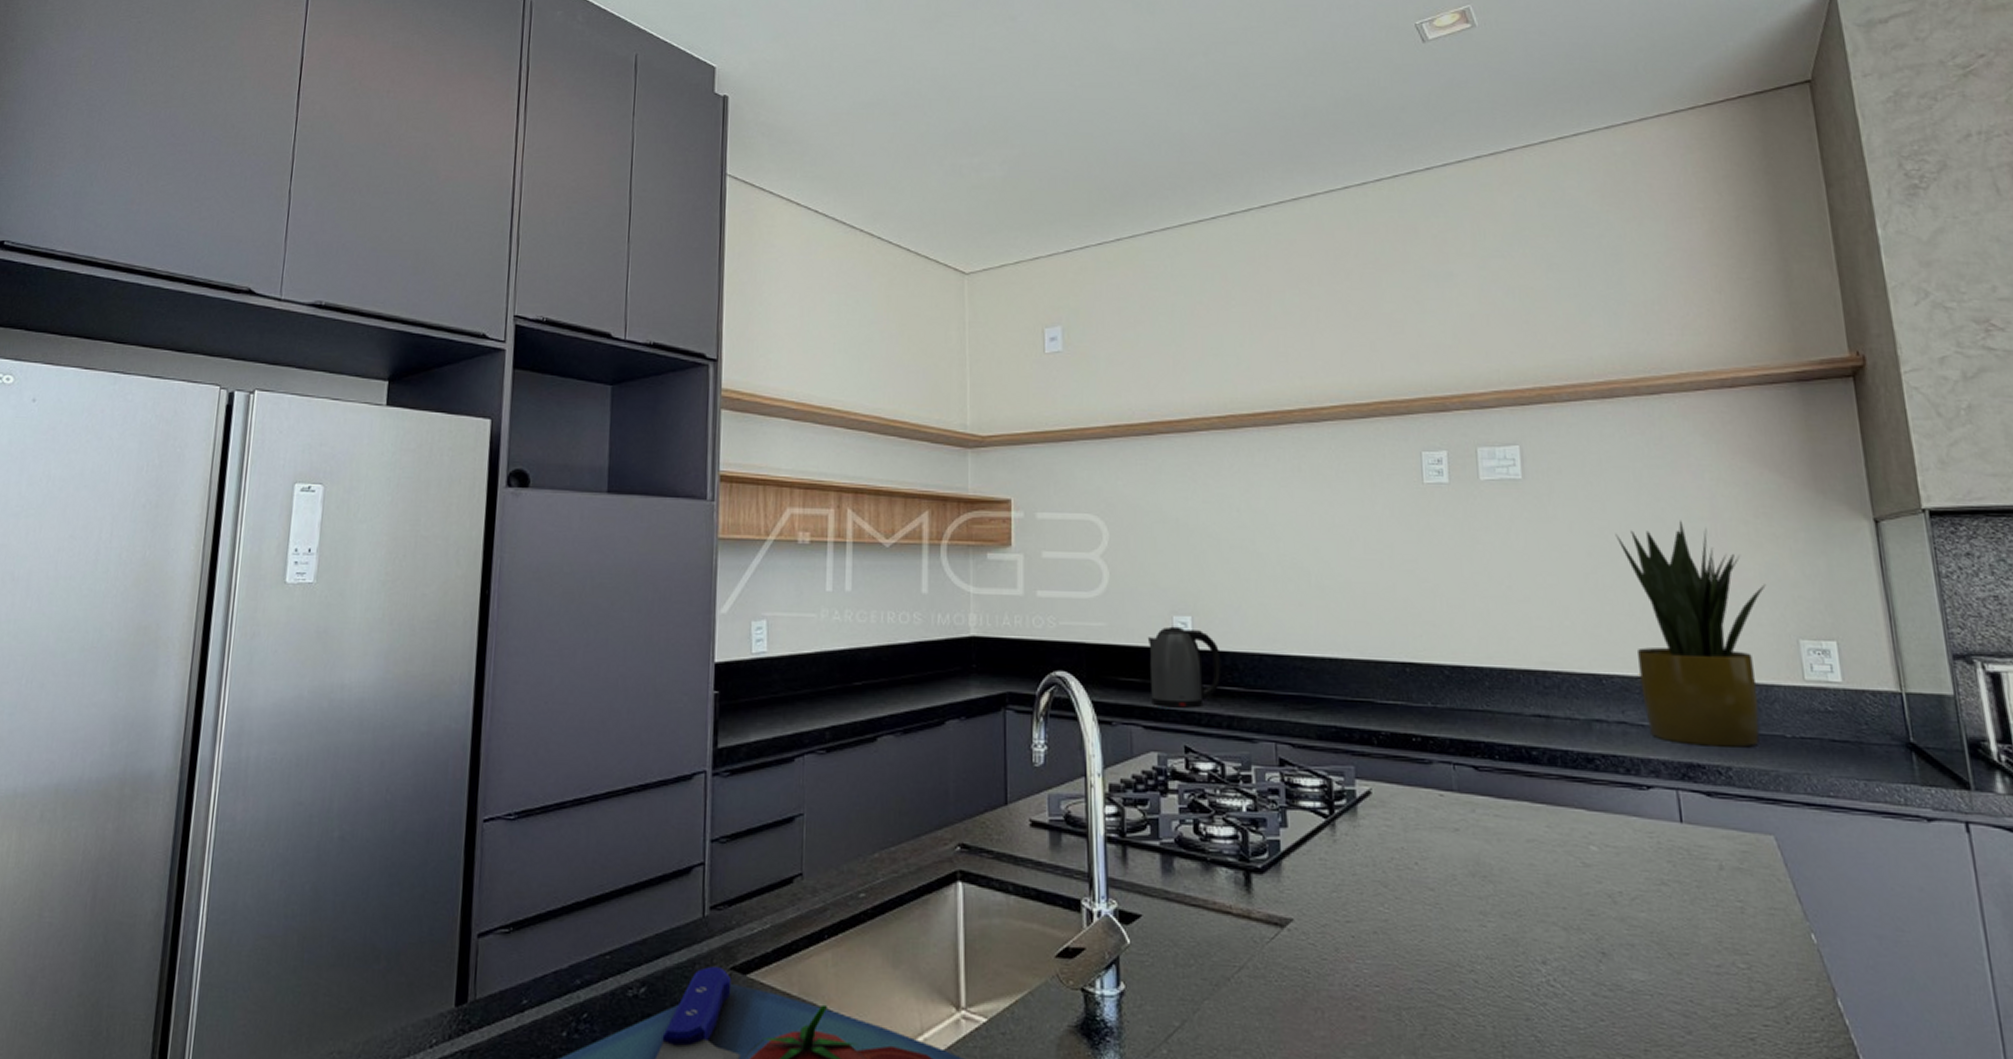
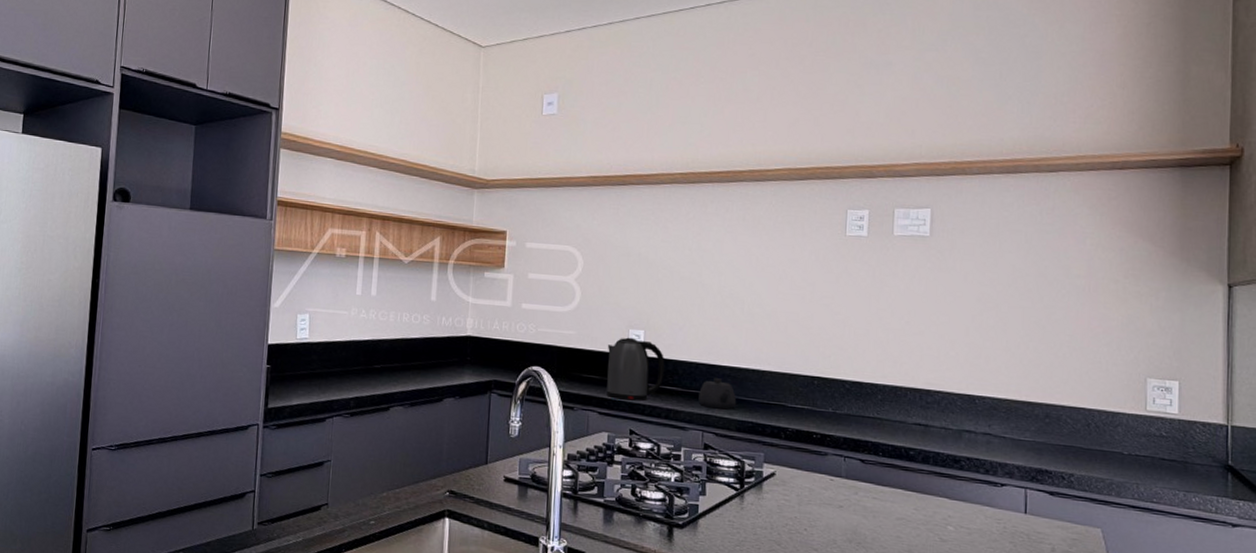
teapot: none [1266,672,1315,712] -> present [698,378,737,410]
planter: present [1615,520,1766,748] -> none [1003,276,1125,460]

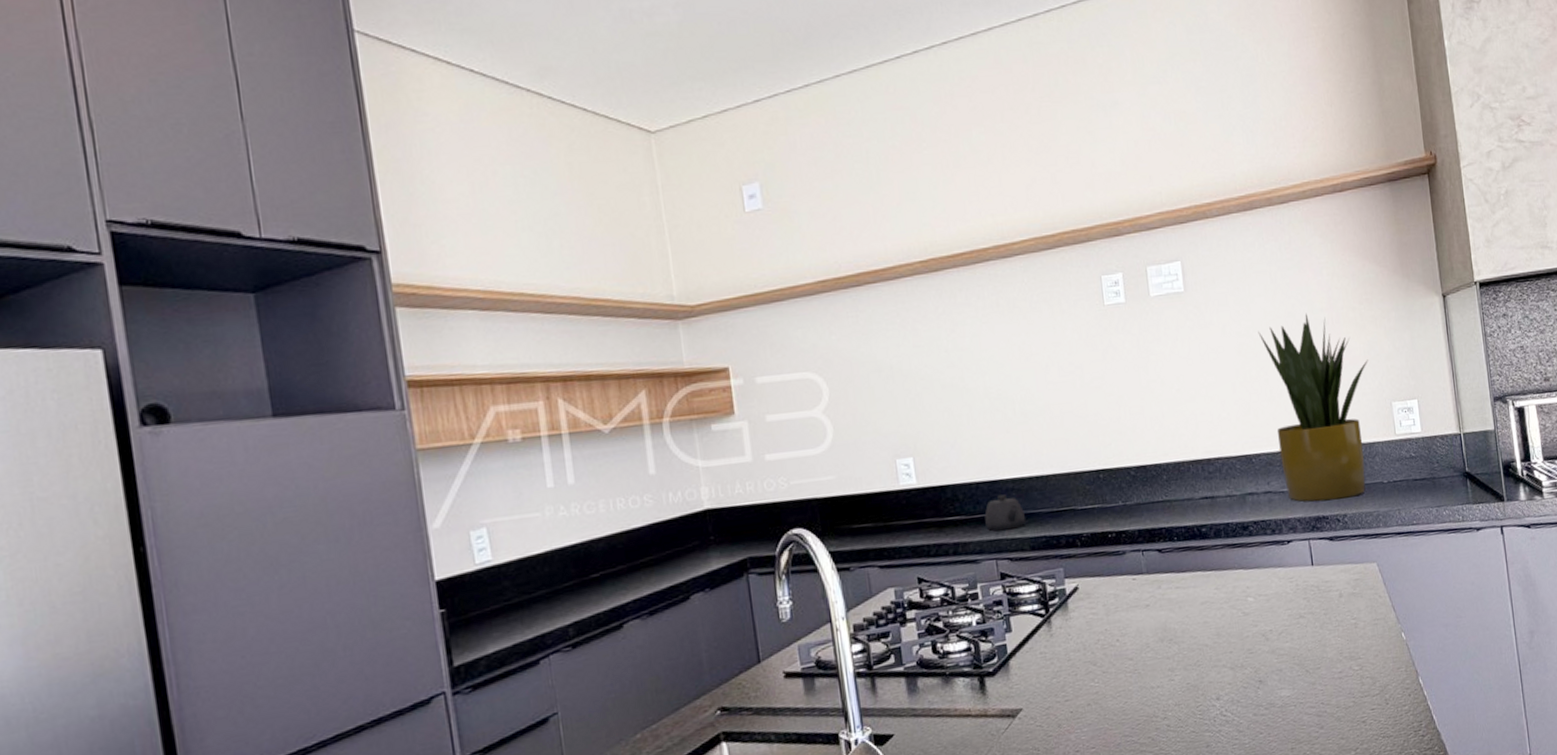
kettle: present [606,337,665,402] -> none [874,468,945,547]
planter: none [1003,276,1125,460] -> present [1258,313,1368,502]

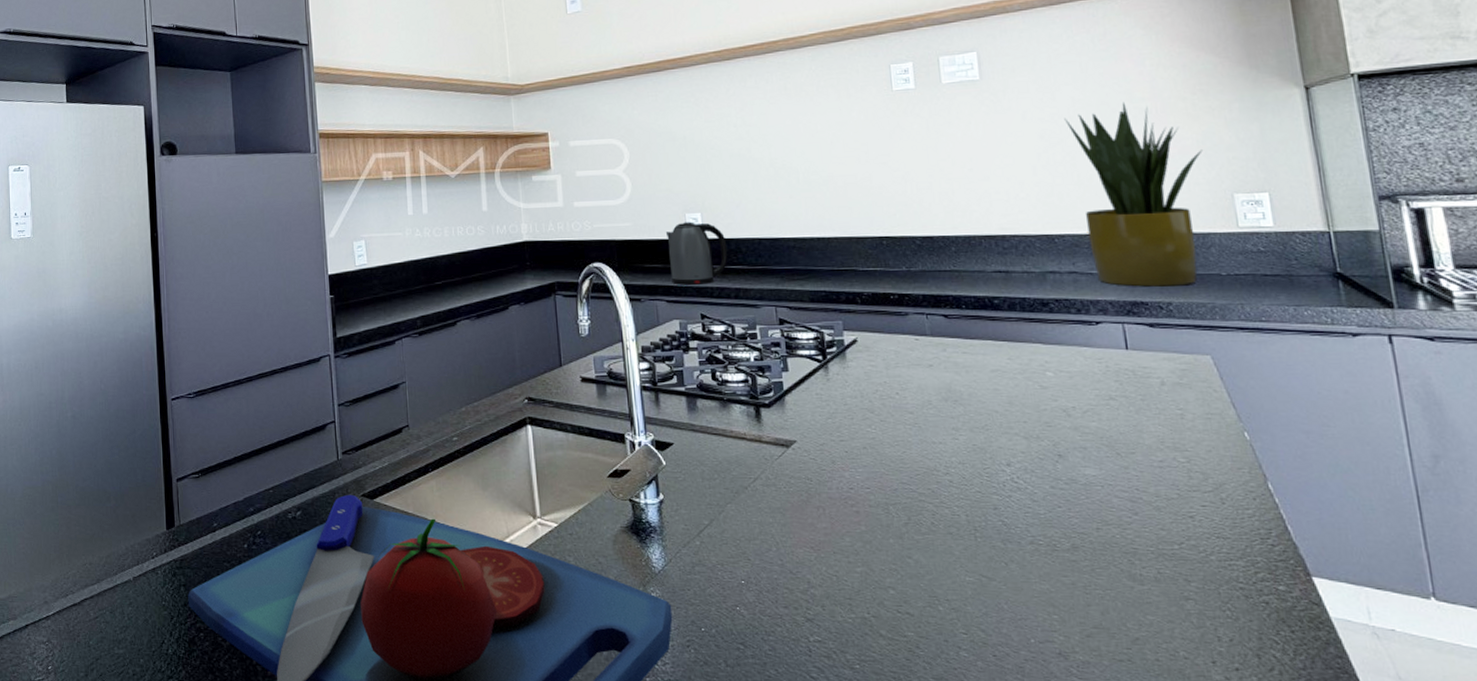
kettle: none [874,468,945,547] -> present [665,221,728,286]
teapot: present [984,494,1027,532] -> none [766,251,807,282]

